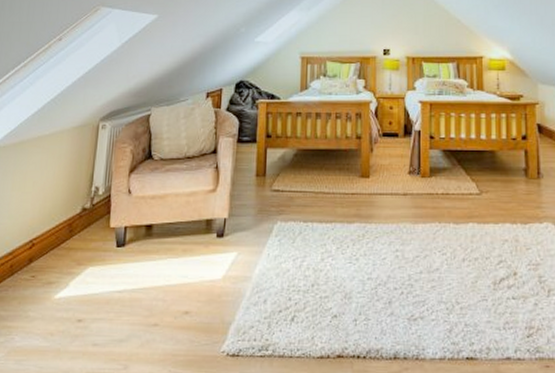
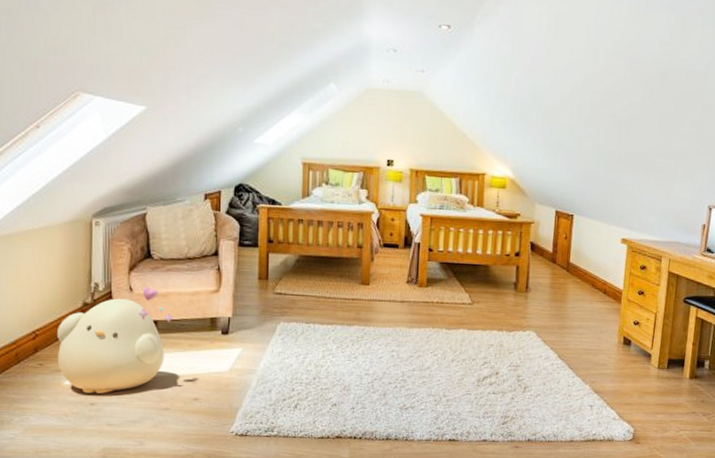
plush toy: none [50,188,168,308] -> present [56,286,173,394]

